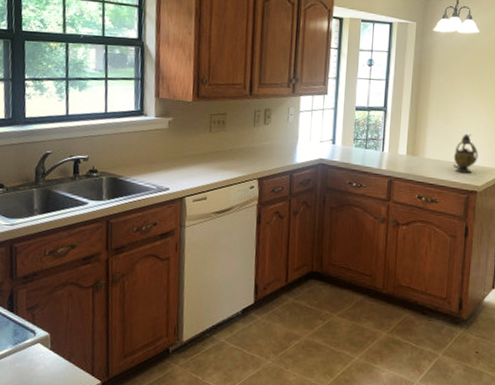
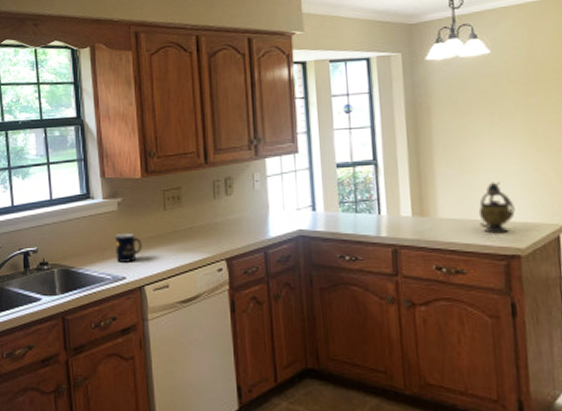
mug: none [162,149,187,176] -> present [114,234,142,262]

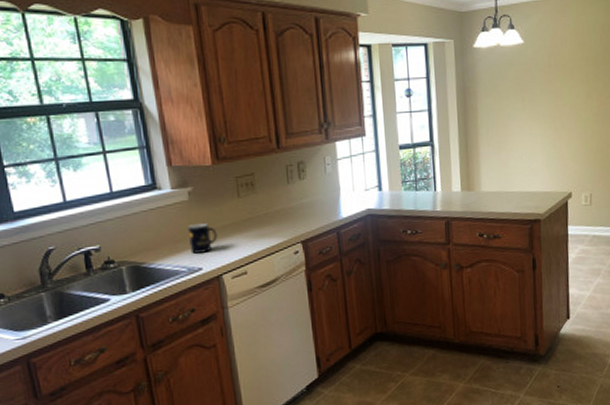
teapot: present [478,182,516,234] -> none [511,158,538,203]

